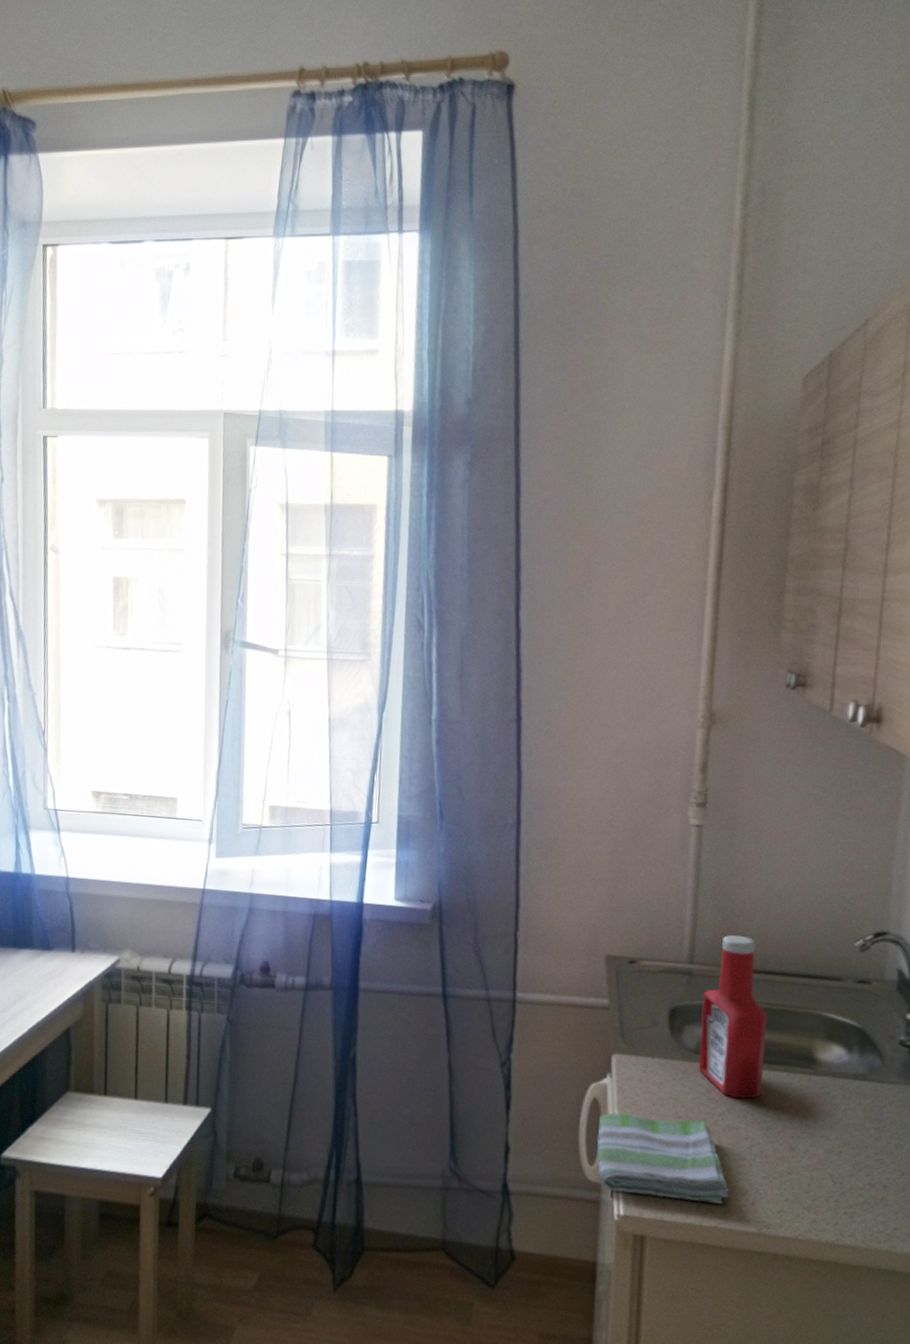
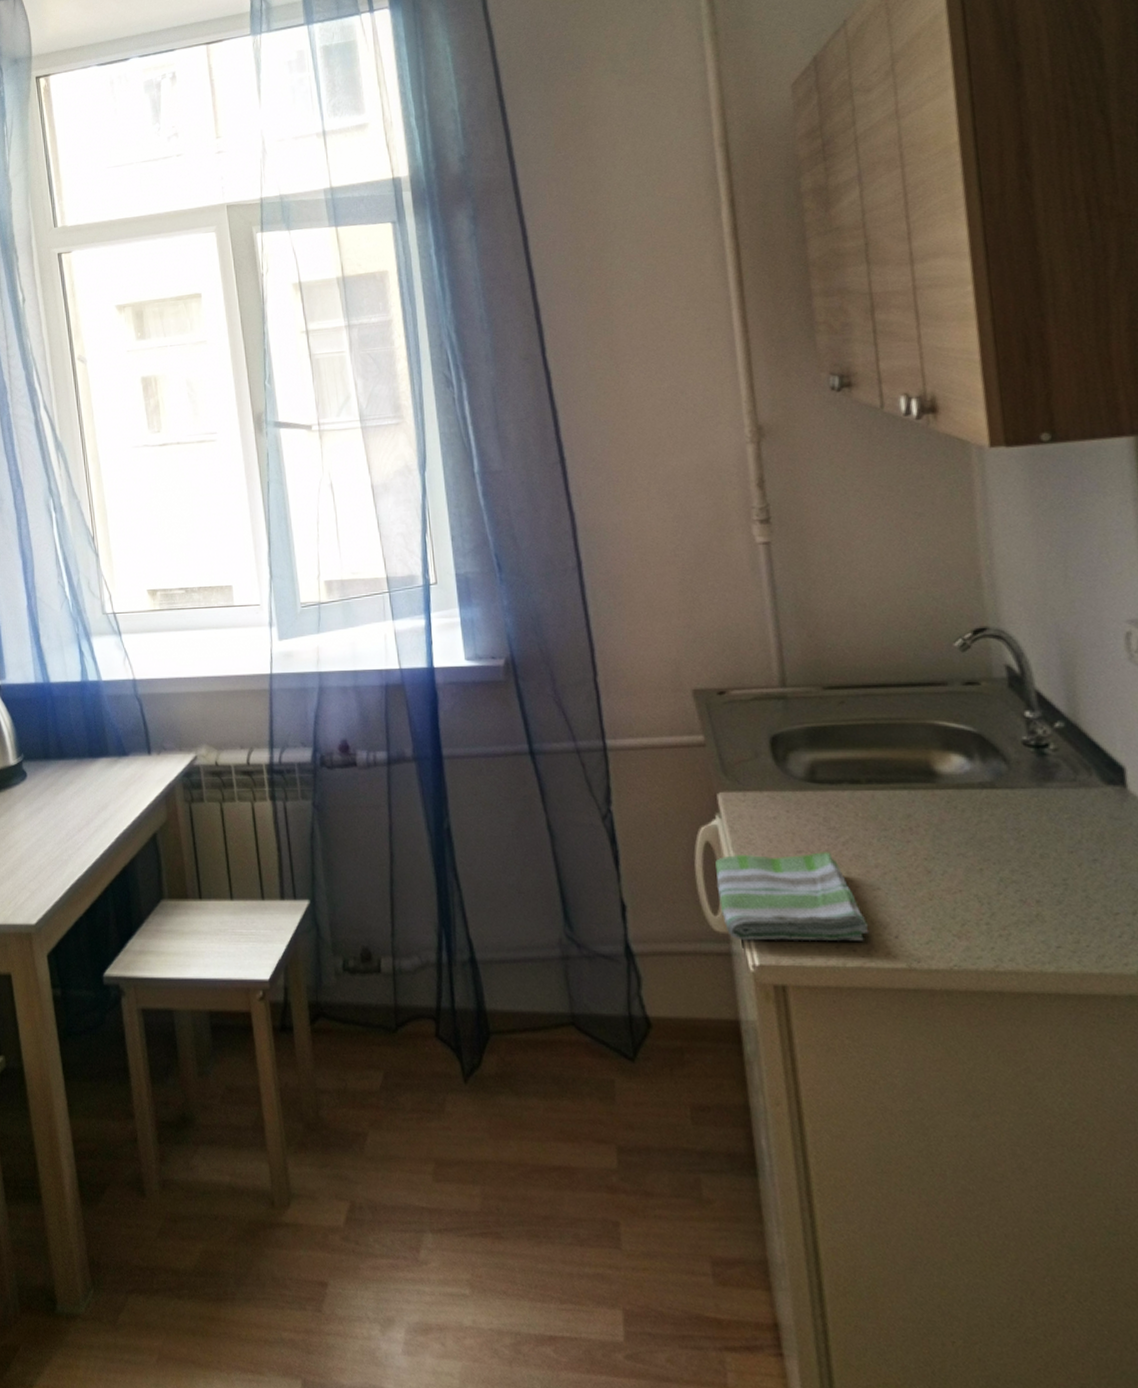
ketchup bottle: present [698,935,768,1099] -> none [802,650,885,825]

